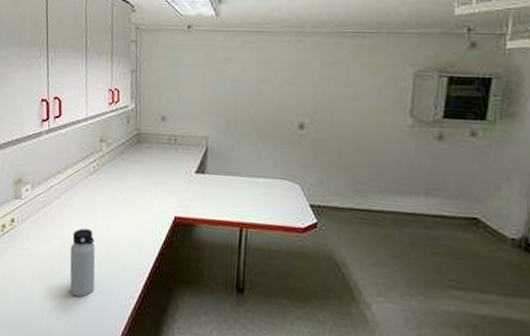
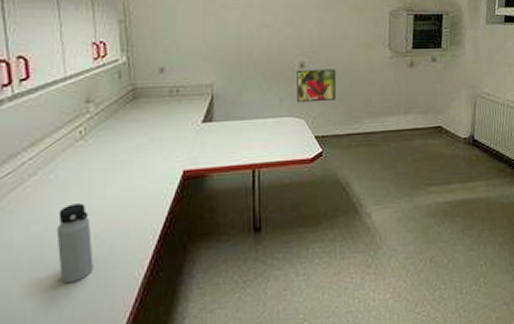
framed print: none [293,130,341,169] -> present [297,69,337,103]

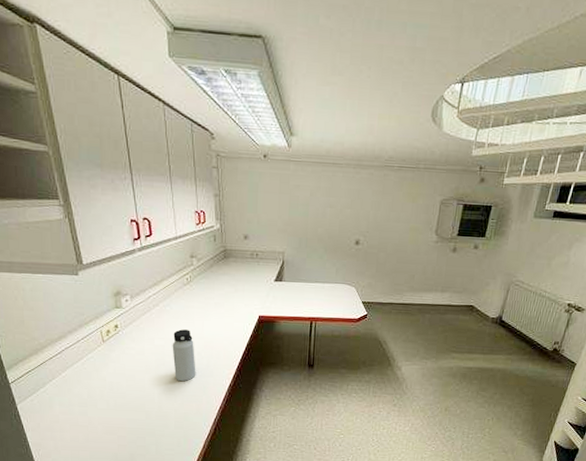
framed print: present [297,69,337,103] -> none [350,246,386,275]

